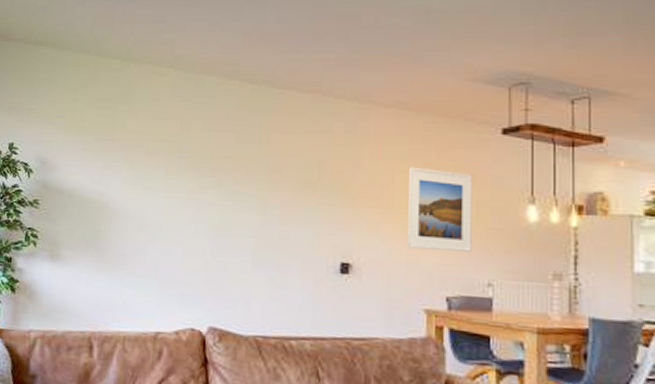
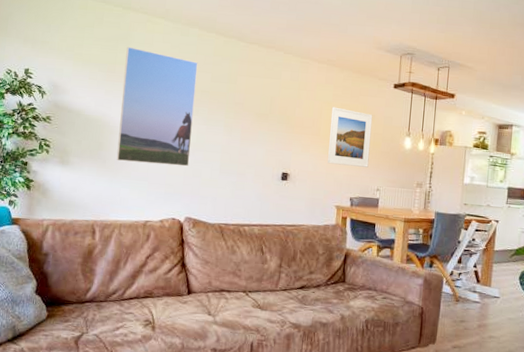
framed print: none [117,106,218,258] -> present [116,46,198,167]

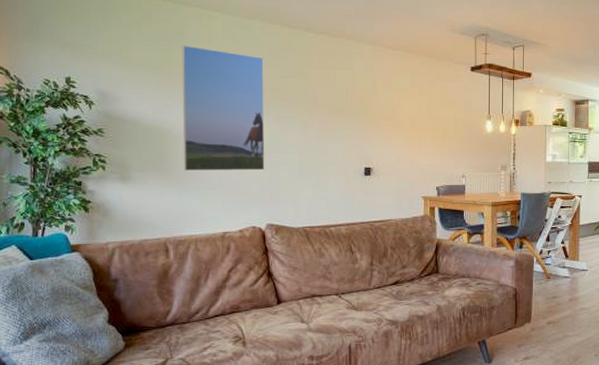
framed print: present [327,107,373,167] -> none [409,95,452,155]

